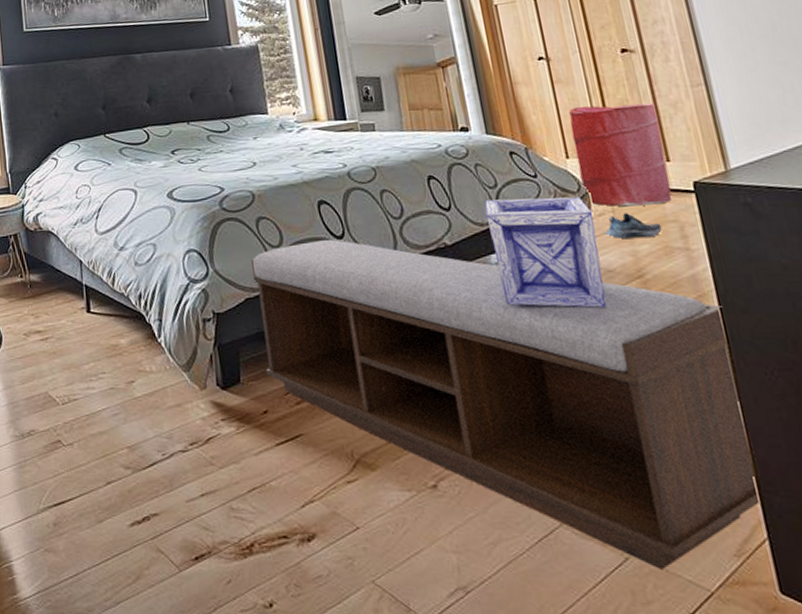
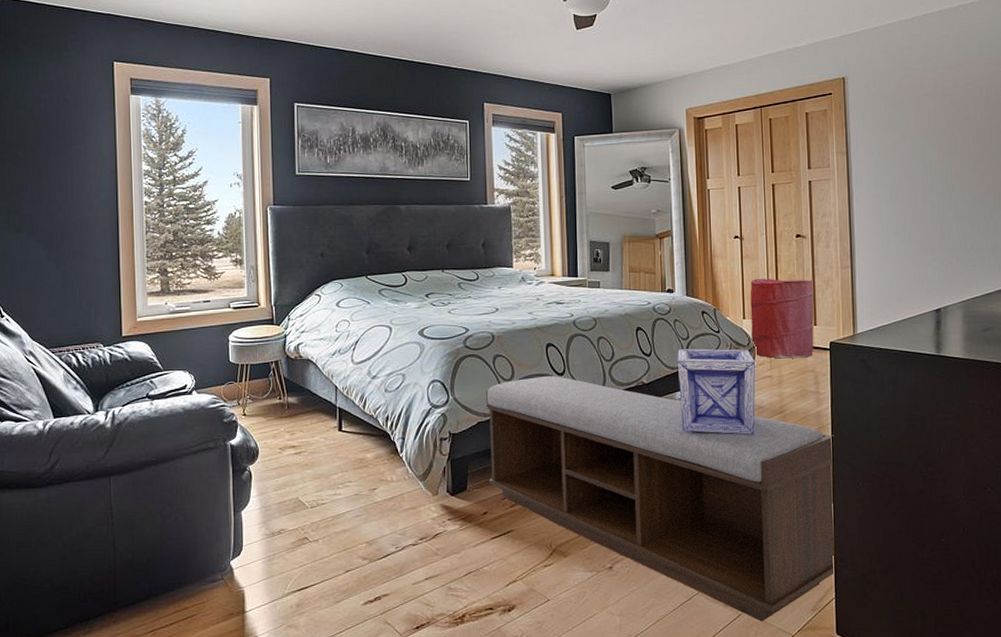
shoe: present [605,213,662,239] -> none [762,363,802,383]

